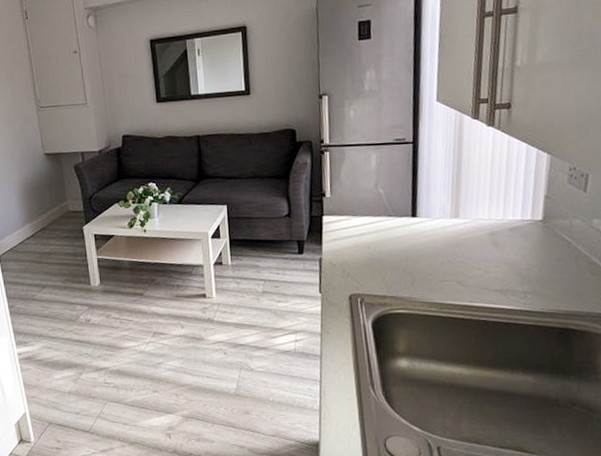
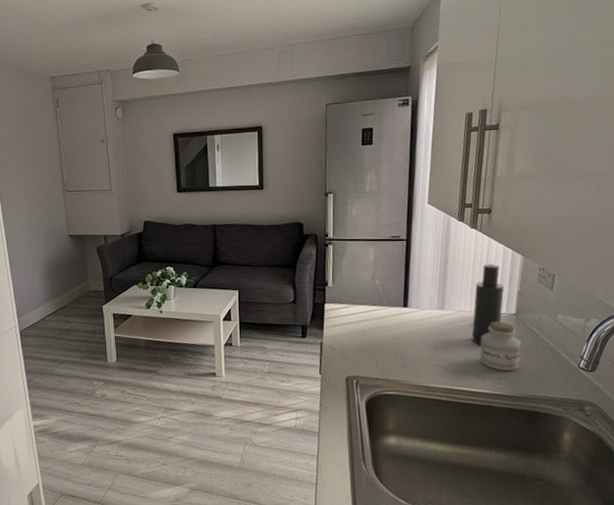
atomizer: none [491,165,528,256] -> present [471,264,504,345]
jar: none [501,229,550,285] -> present [479,321,521,371]

